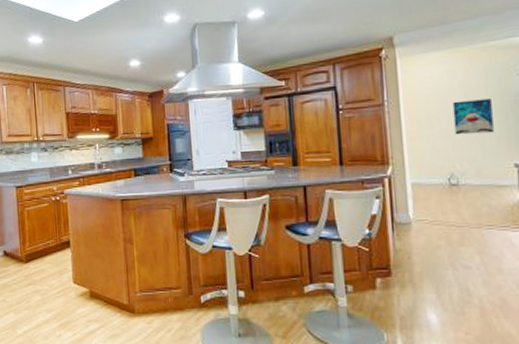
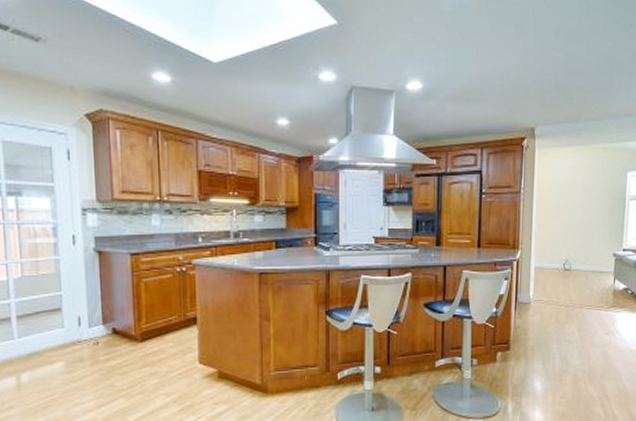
wall art: present [452,98,494,135] -> none [573,195,604,226]

